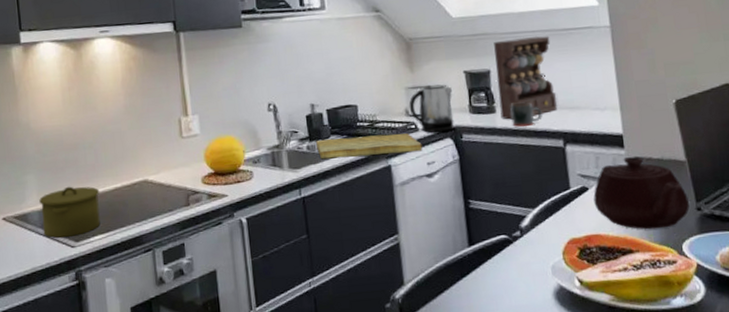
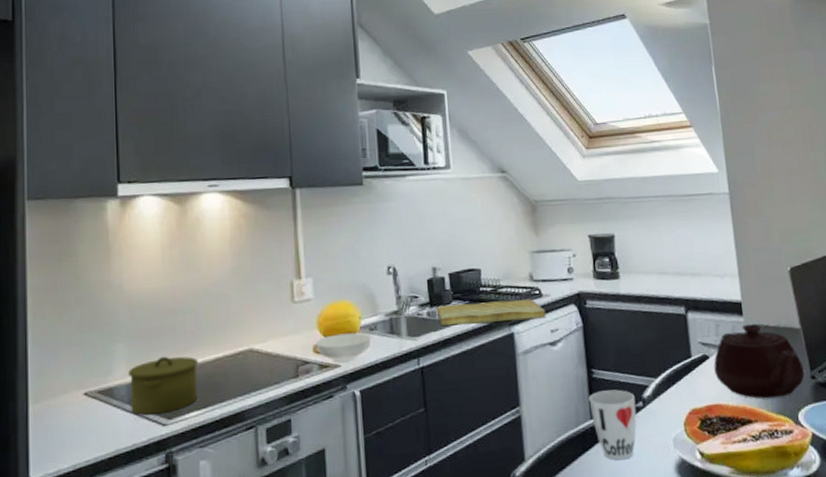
bowl: none [204,165,255,193] -> present [316,332,371,363]
kettle: present [409,84,455,133] -> none [533,248,579,299]
cup: none [466,219,514,286] -> present [588,389,637,461]
spice rack: present [494,36,557,120] -> none [618,201,679,286]
mug: present [510,101,542,128] -> none [633,267,665,294]

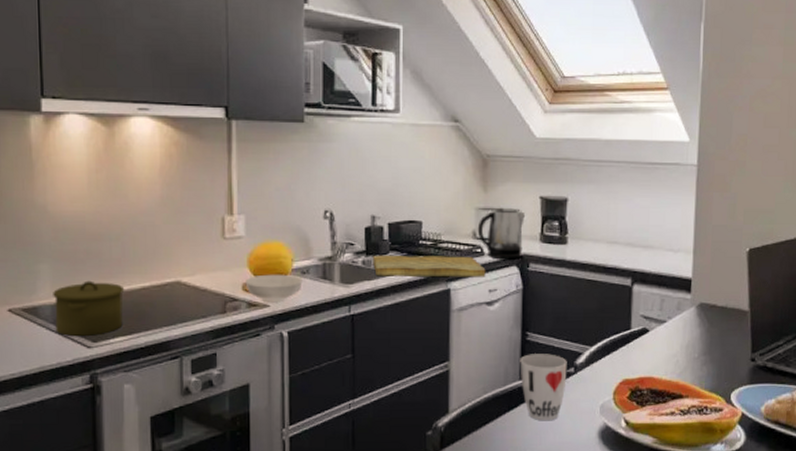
kettle: none [533,248,579,299] -> present [477,207,525,258]
teapot: present [713,324,805,399] -> none [652,302,745,376]

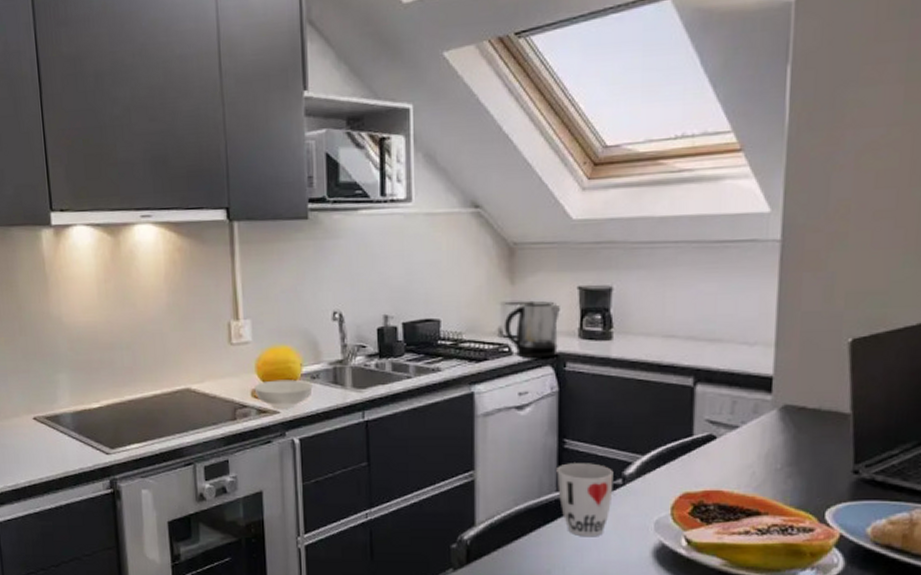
cooking pot: present [53,280,125,336] -> none [72,389,138,443]
cutting board: present [373,255,486,277] -> none [387,356,515,380]

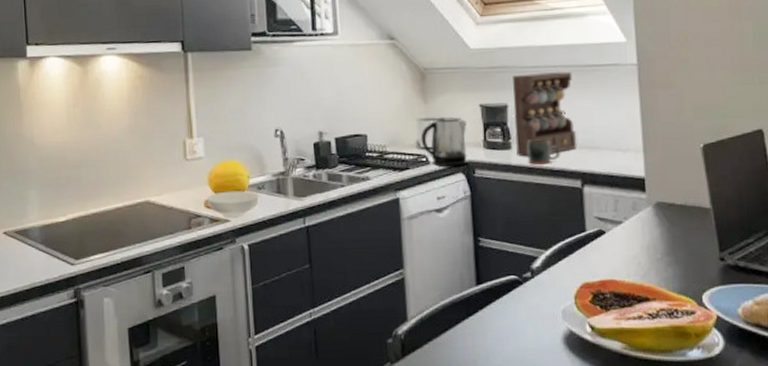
cup: present [556,463,614,537] -> none [474,258,524,327]
spice rack: none [618,248,697,349] -> present [513,71,577,157]
mug: none [631,328,672,360] -> present [527,139,560,166]

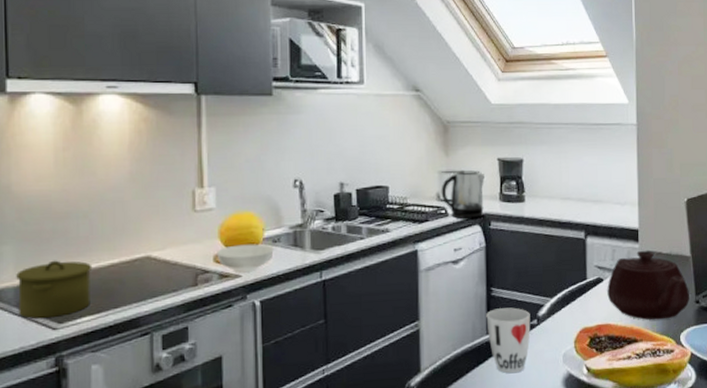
cooking pot: none [40,203,102,255] -> present [16,260,93,319]
cup: none [474,258,524,327] -> present [486,307,531,374]
spice rack: present [513,71,577,157] -> none [528,129,583,210]
mug: present [527,139,560,166] -> none [539,192,568,218]
teapot: none [610,201,712,278] -> present [607,251,689,320]

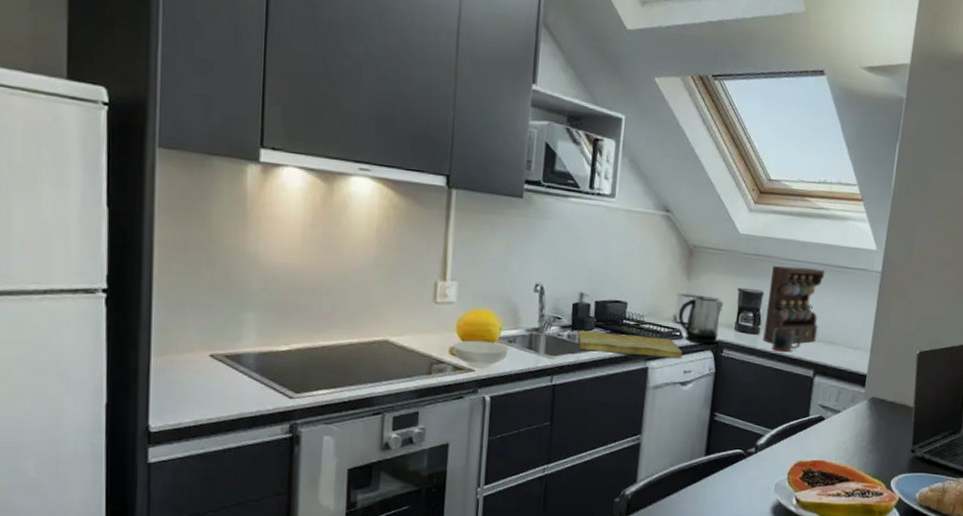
cooking pot: present [16,260,93,319] -> none [258,332,332,387]
cutting board: none [342,217,451,241] -> present [577,330,683,359]
cup: present [486,307,531,374] -> none [705,433,750,495]
spice rack: none [528,129,583,210] -> present [763,265,825,344]
mug: none [539,192,568,218] -> present [771,328,801,353]
teapot: present [607,251,689,320] -> none [826,396,907,464]

